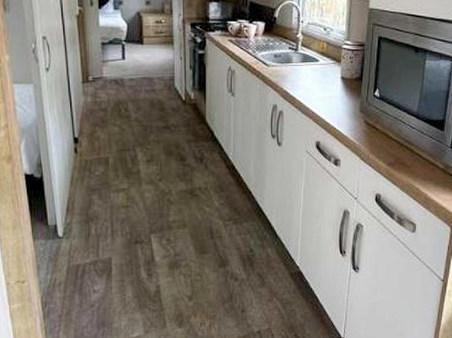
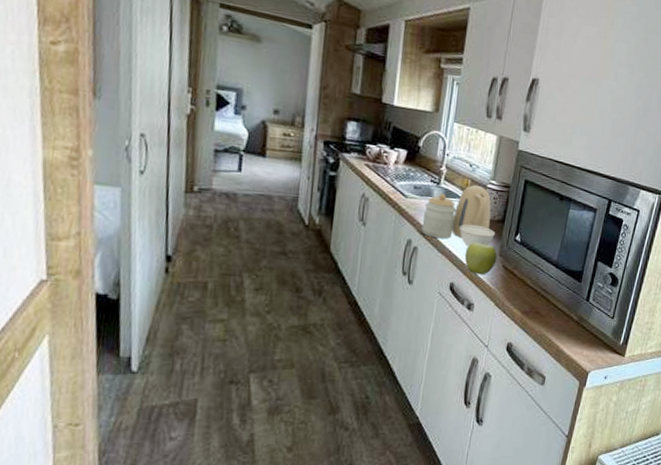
jar: none [285,59,315,100] -> present [421,193,457,239]
kettle: none [313,48,348,98] -> present [451,185,491,237]
bowl: none [320,85,354,107] -> present [459,224,495,247]
fruit: none [327,101,358,132] -> present [464,241,498,275]

